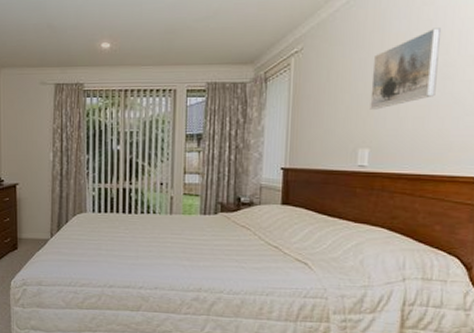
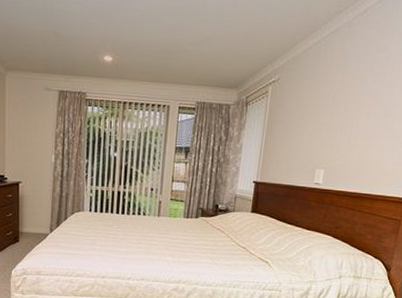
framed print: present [370,28,441,110] -> none [328,71,389,137]

